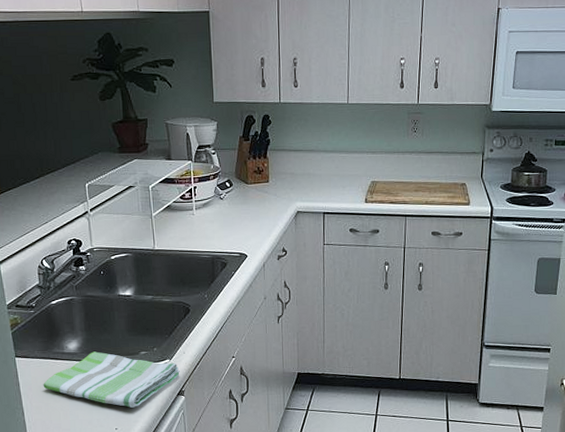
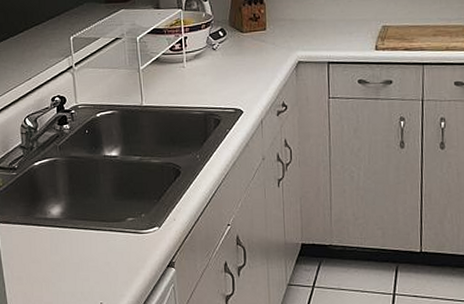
dish towel: present [43,351,180,408] -> none [25,217,170,280]

